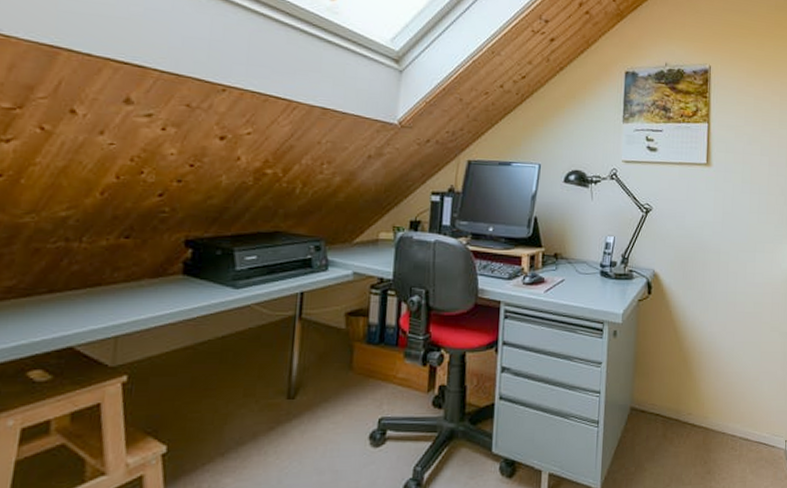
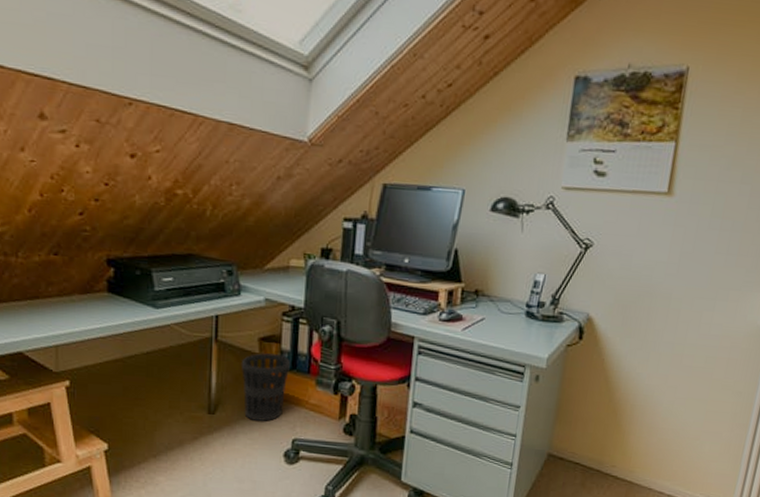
wastebasket: none [326,328,378,402] -> present [242,353,290,421]

